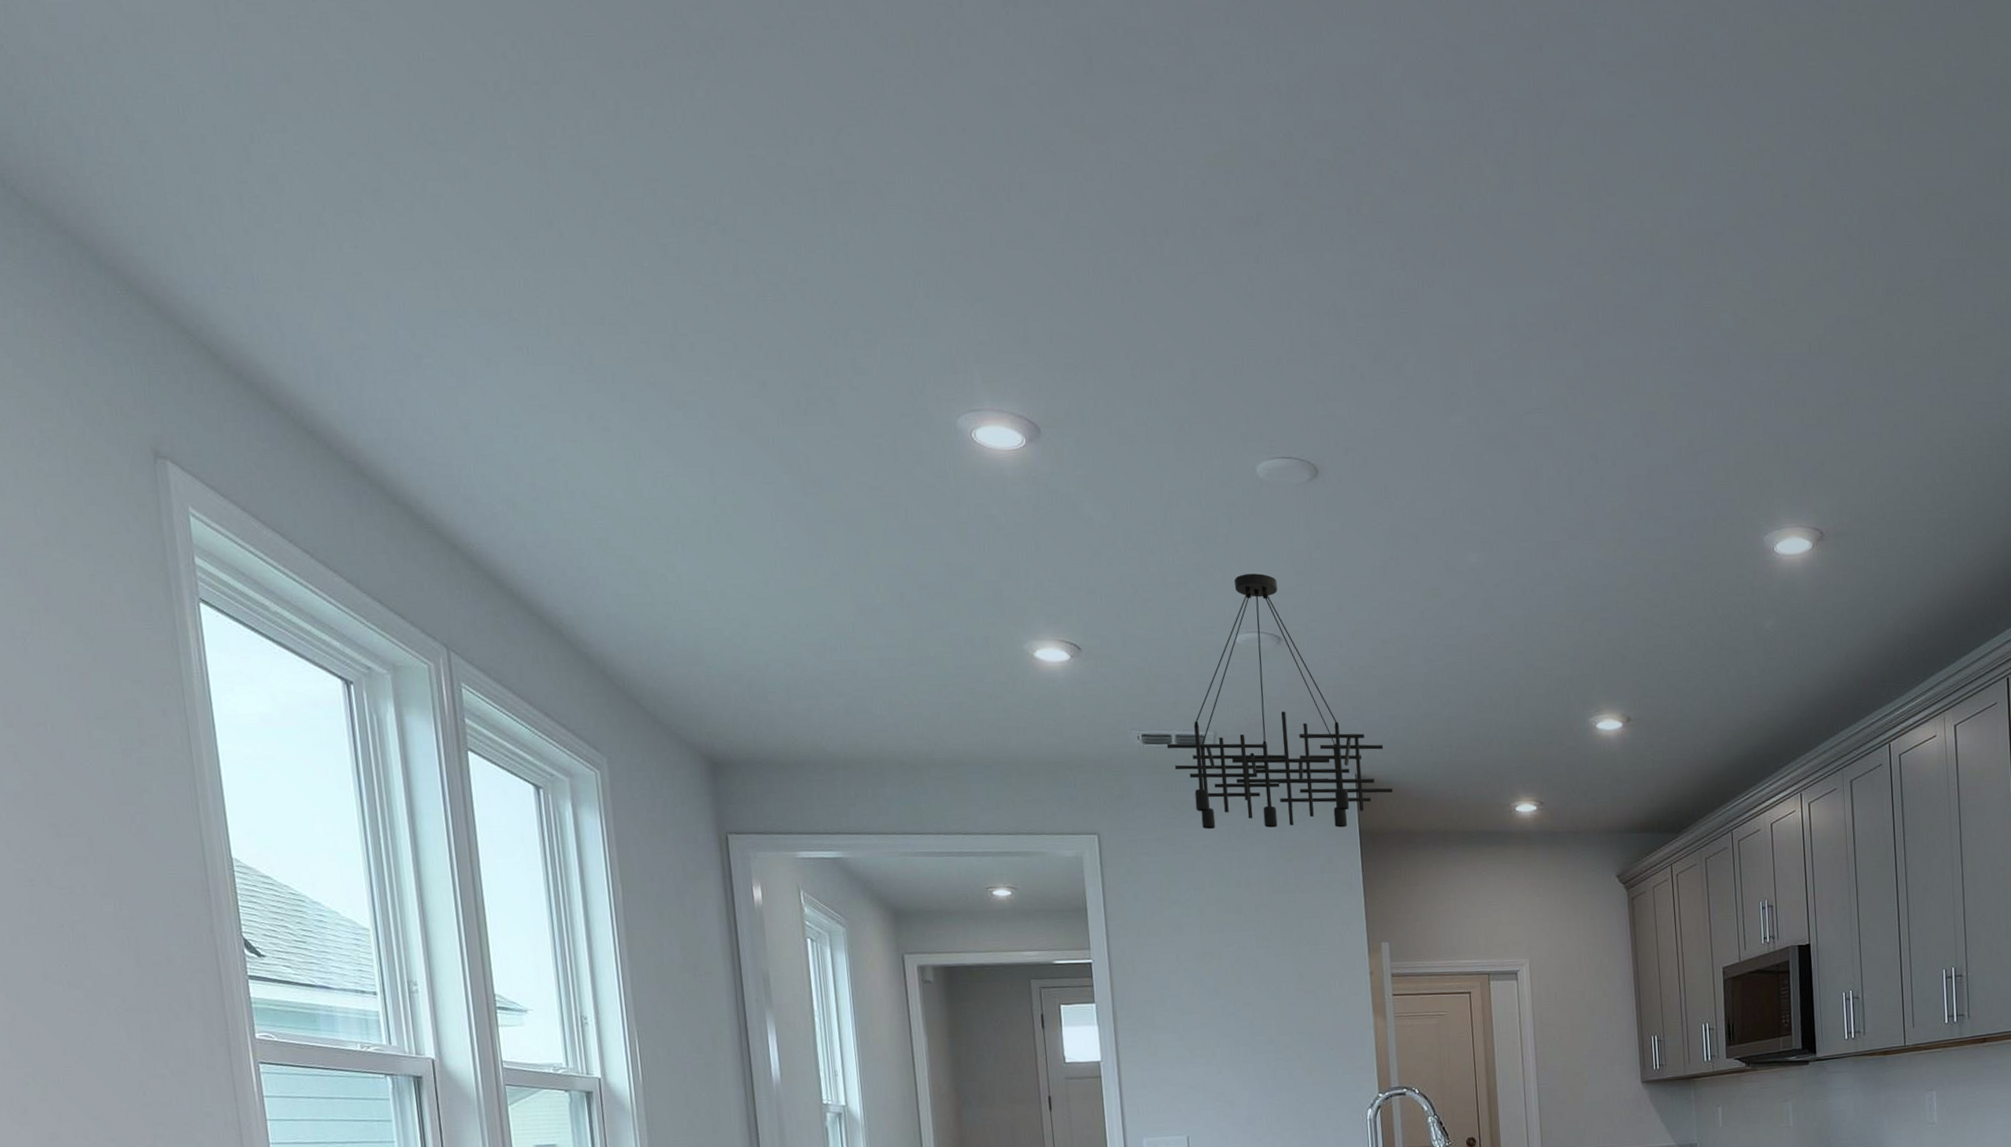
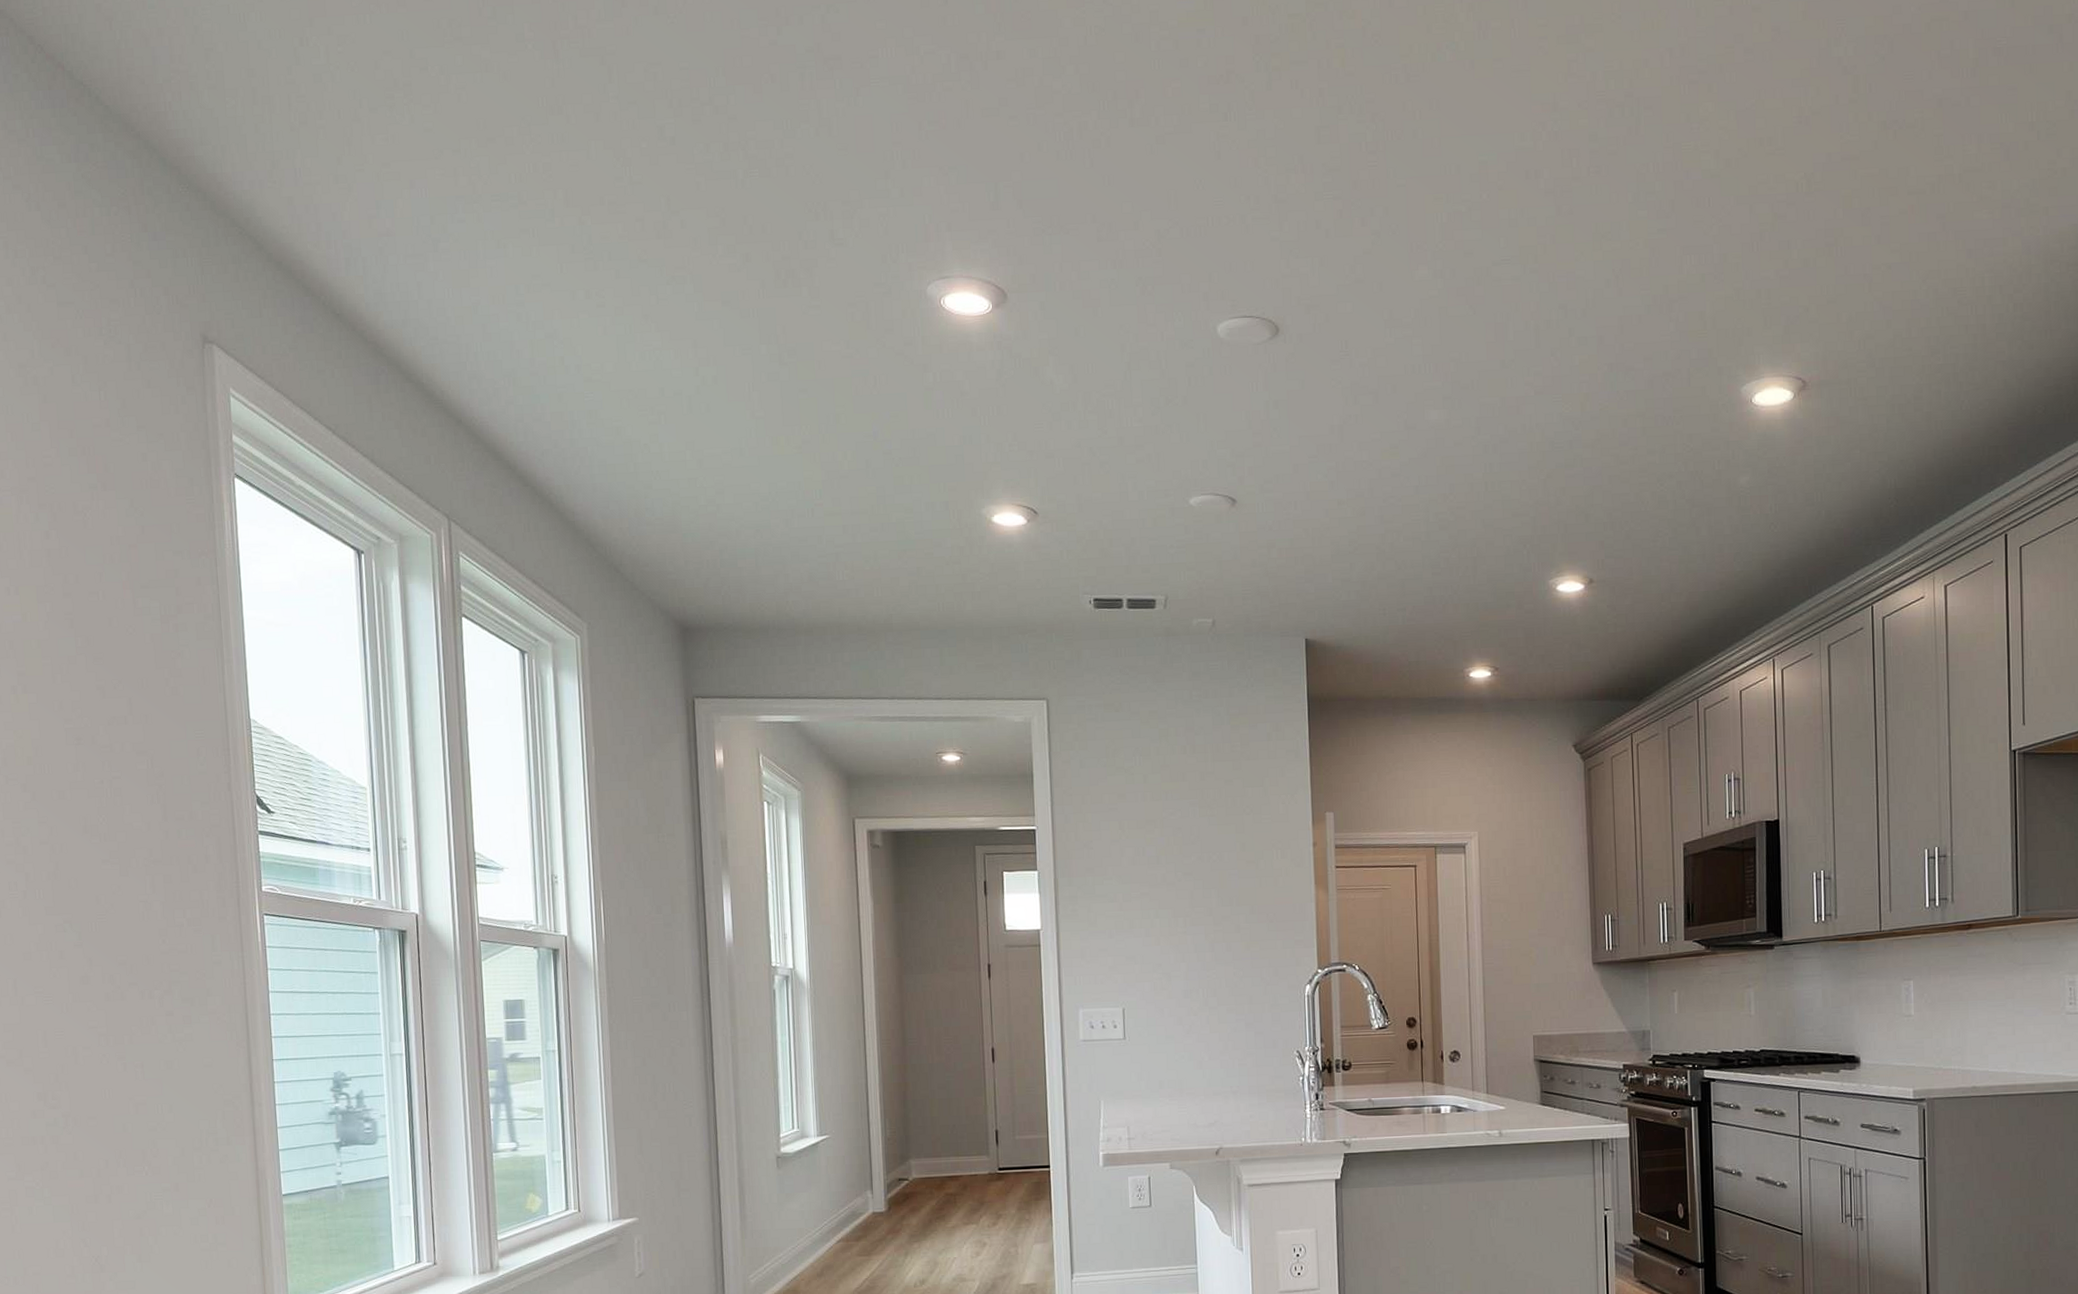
chandelier: present [1166,573,1393,830] -> none [1117,434,1343,695]

